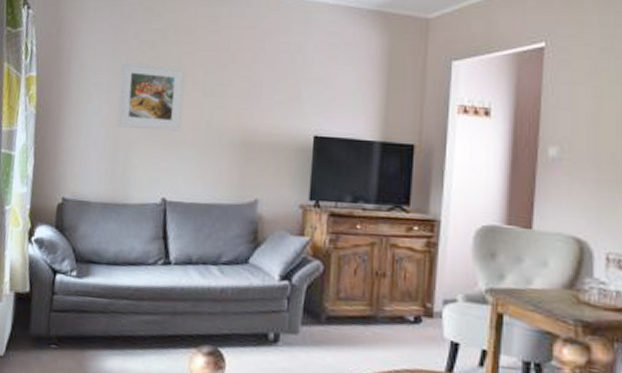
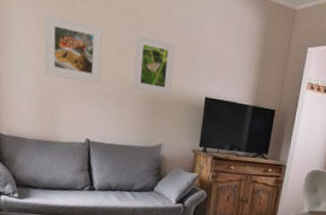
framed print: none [220,72,272,137] -> present [132,35,175,95]

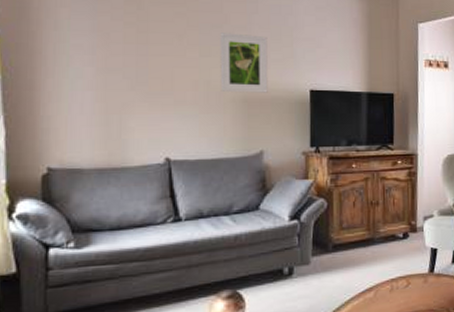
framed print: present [44,14,103,84] -> none [105,21,180,91]

